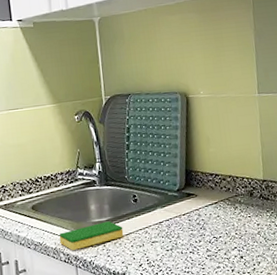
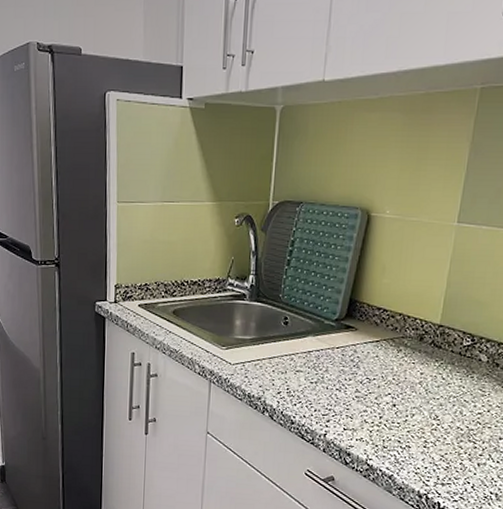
dish sponge: present [59,221,124,250] -> none [196,340,267,364]

